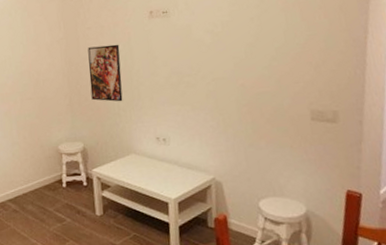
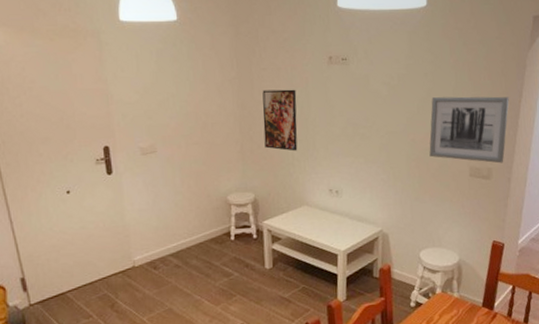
wall art: none [260,34,353,106] -> present [429,96,509,164]

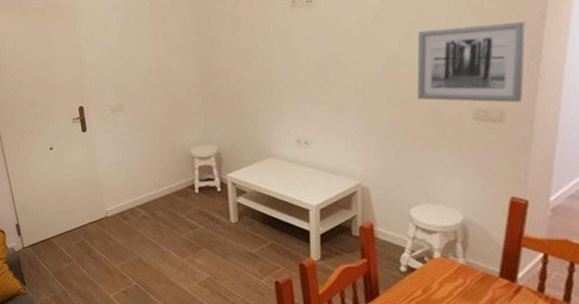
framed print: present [262,89,298,151] -> none [222,38,261,102]

